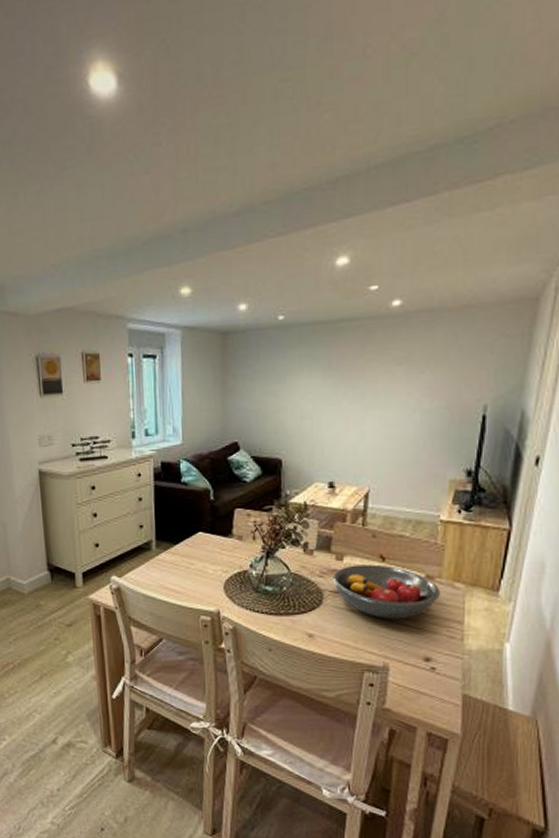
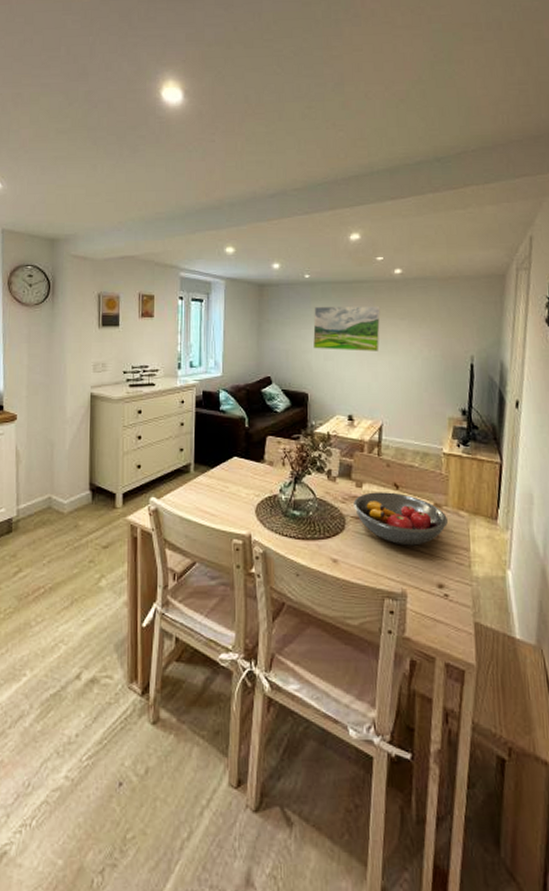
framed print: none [288,350,372,407] -> present [313,306,381,351]

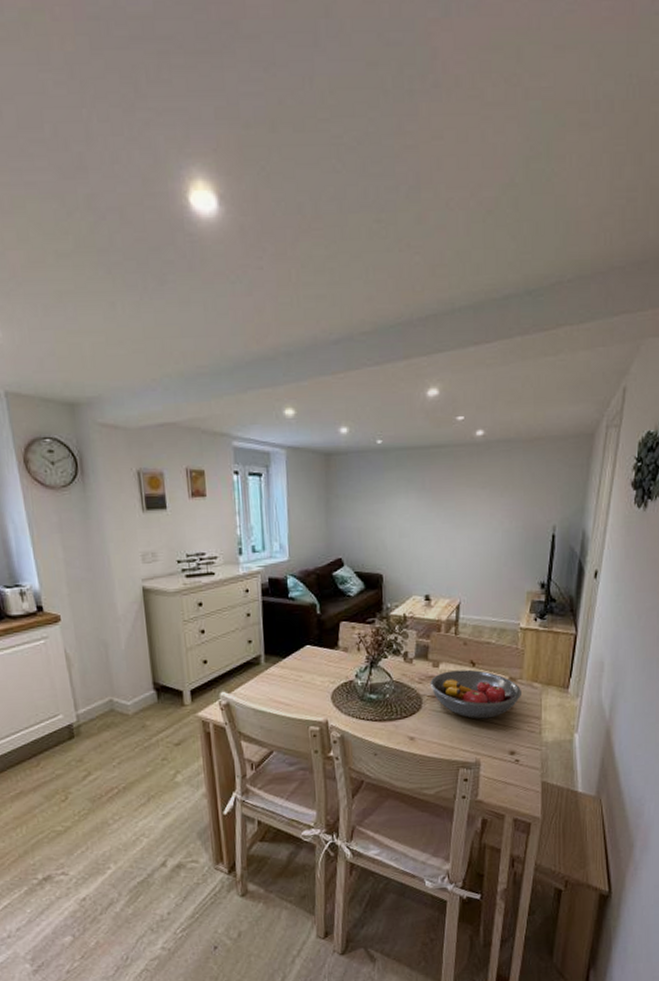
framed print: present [313,306,381,351] -> none [387,474,460,526]

